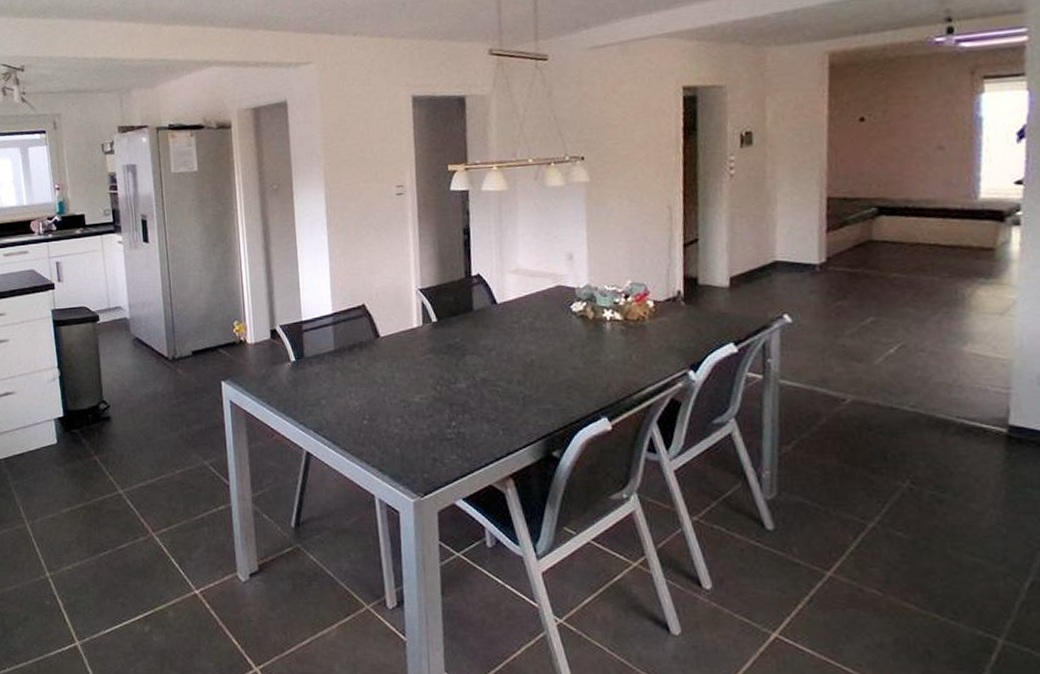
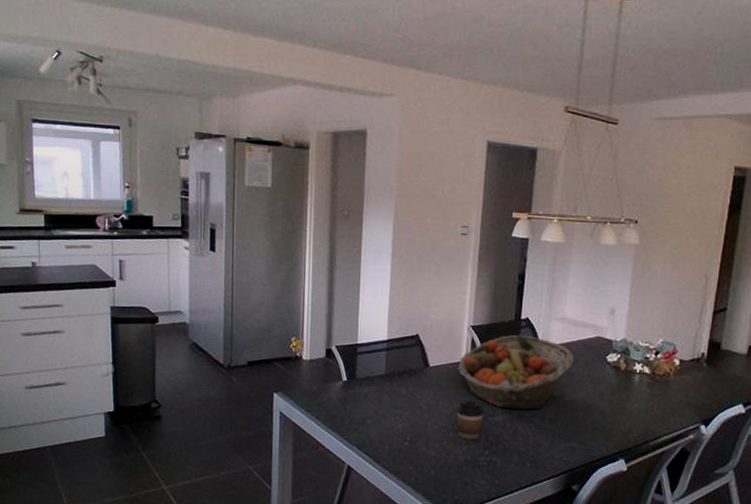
fruit basket: none [411,292,536,374] -> present [458,334,575,410]
coffee cup: none [414,368,445,412] -> present [456,400,484,440]

